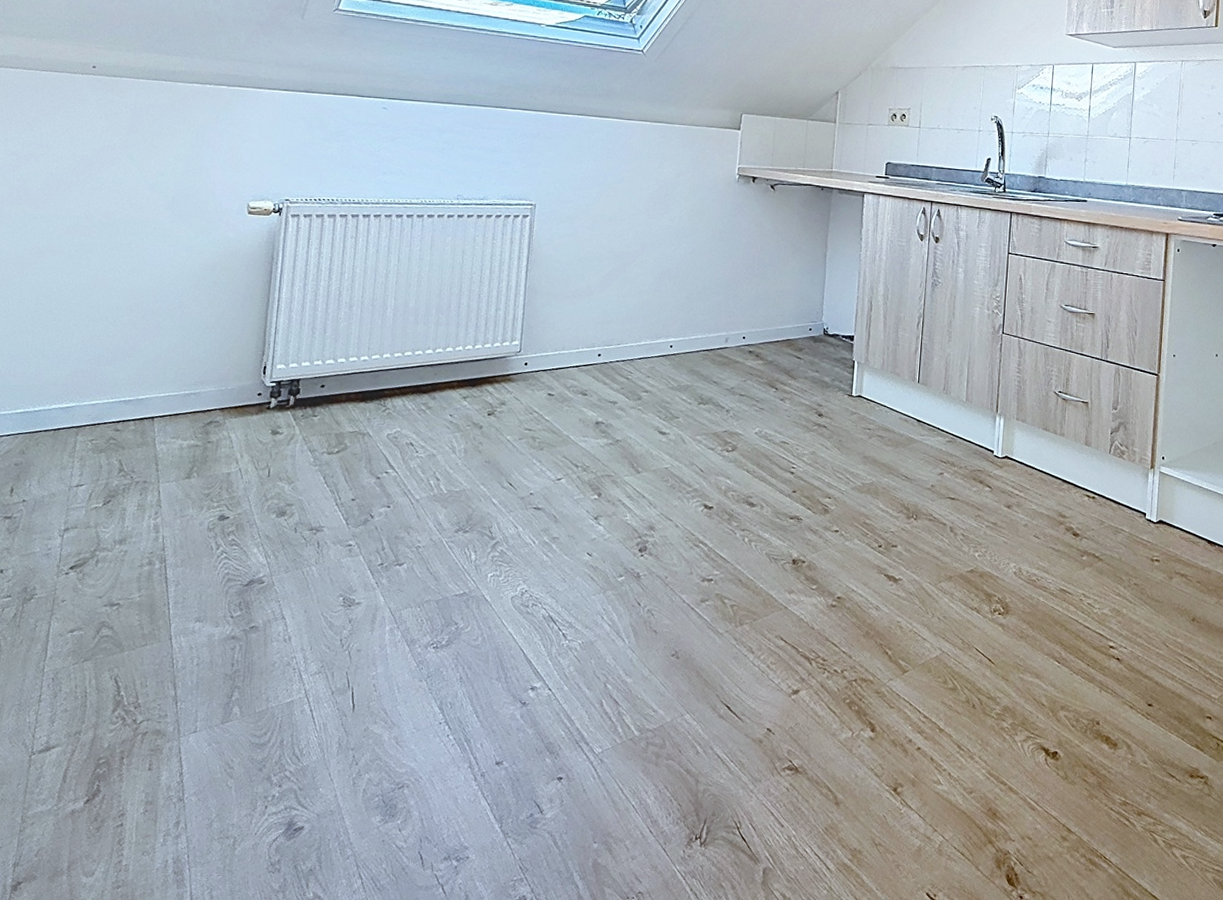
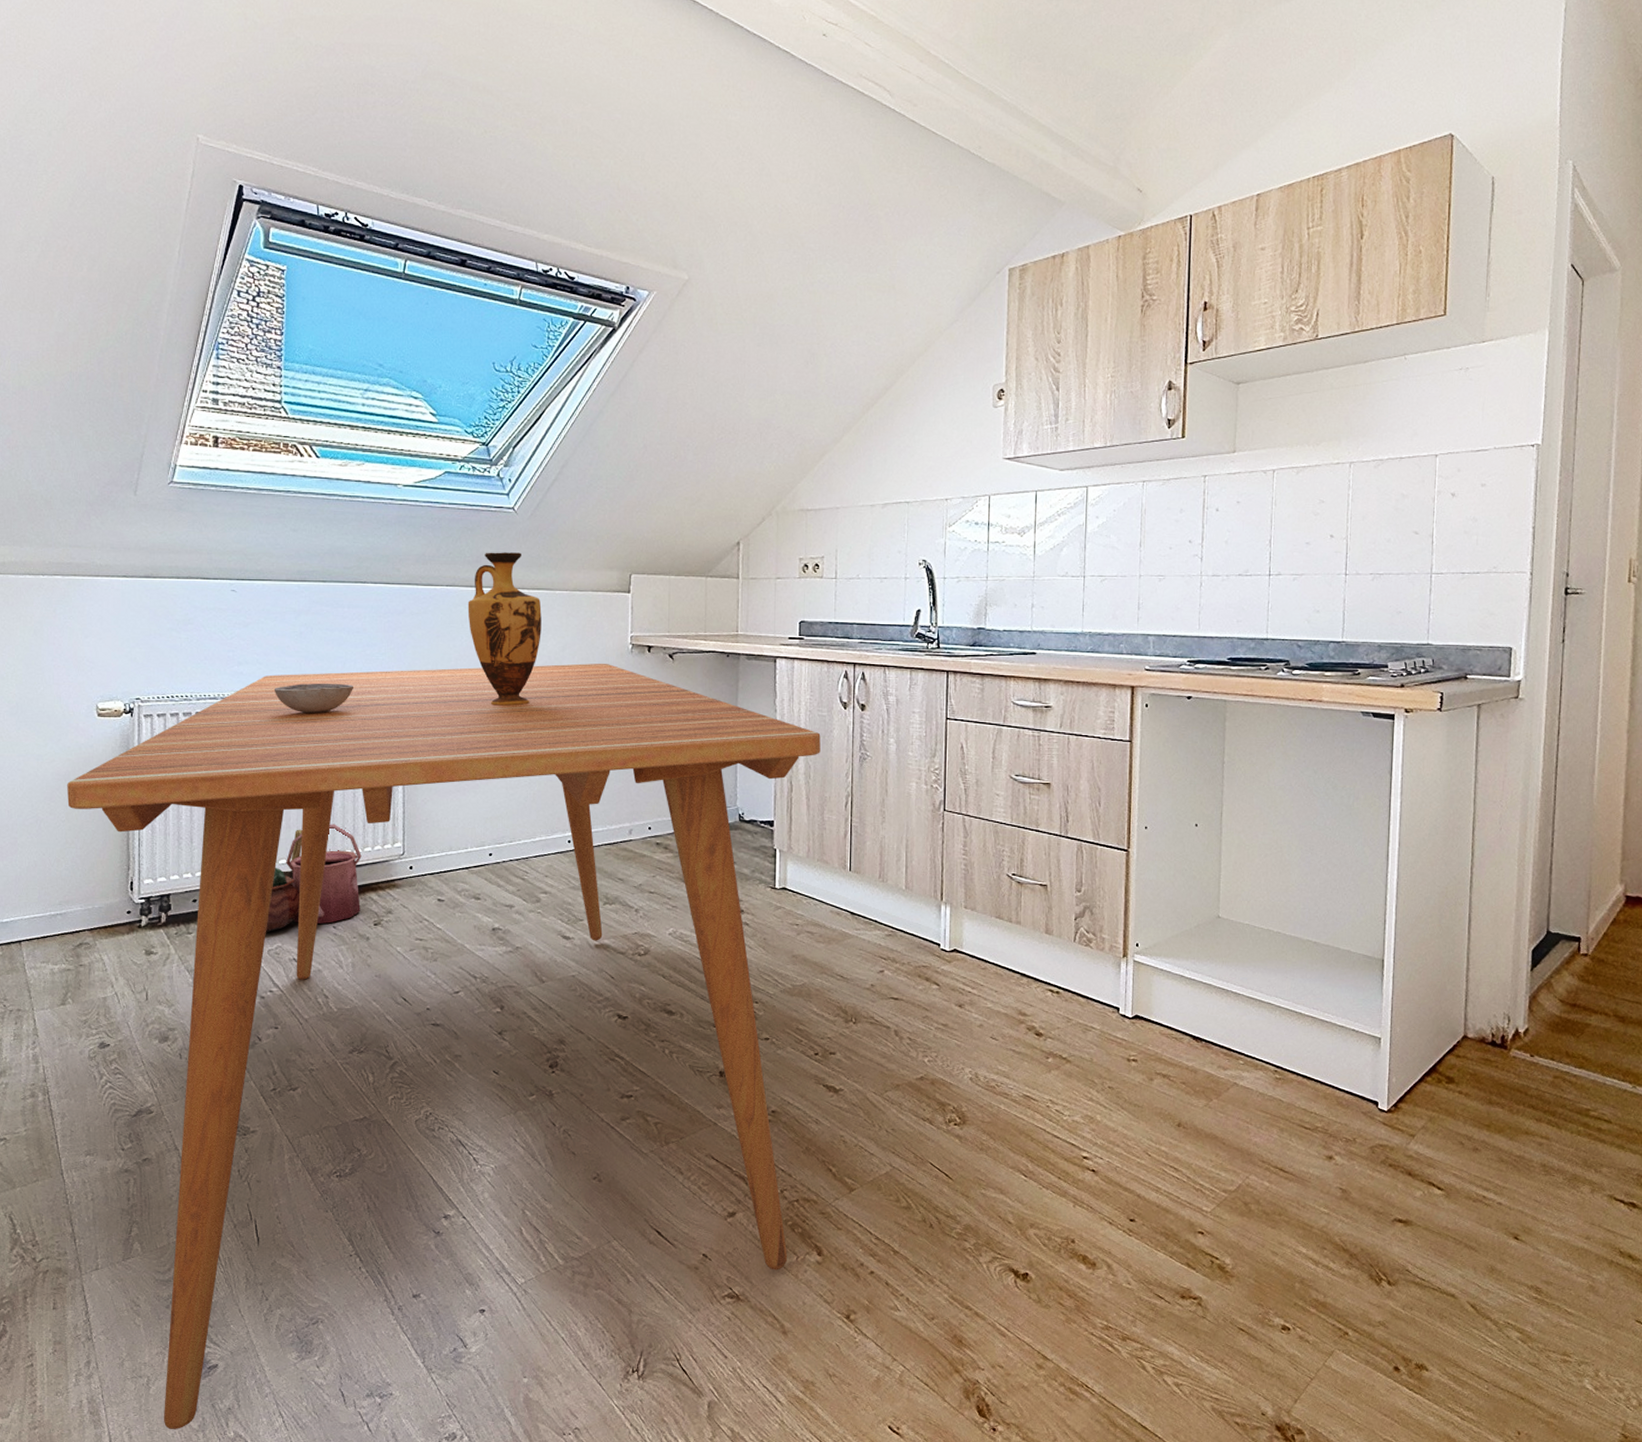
dining table: none [211,184,899,890] -> present [67,663,821,1429]
watering can: none [387,321,482,418] -> present [266,824,362,932]
bowl: none [413,194,488,222] -> present [273,683,354,714]
vase: none [595,87,661,224] -> present [467,552,542,706]

